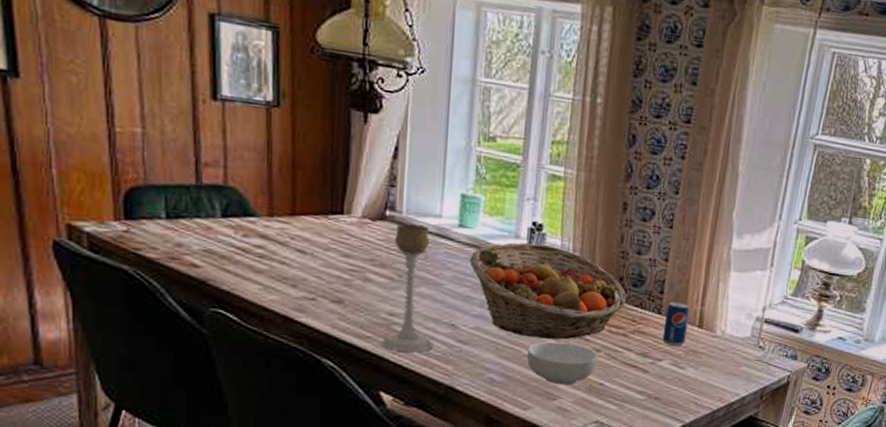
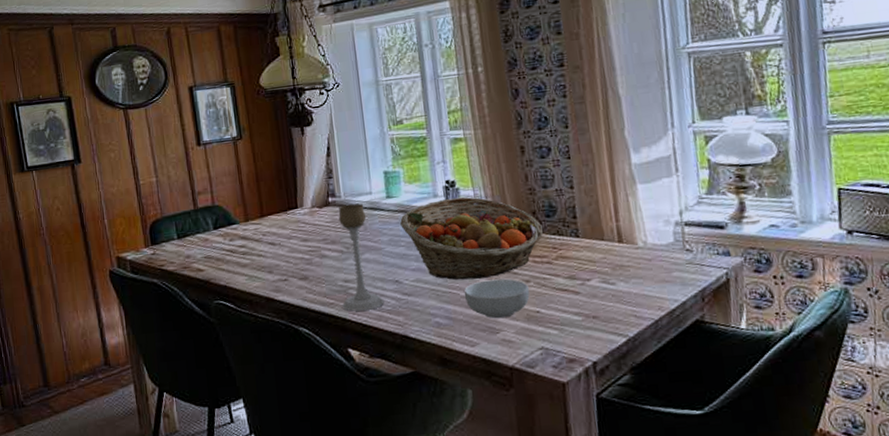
beverage can: present [662,301,690,346] -> none [583,222,609,265]

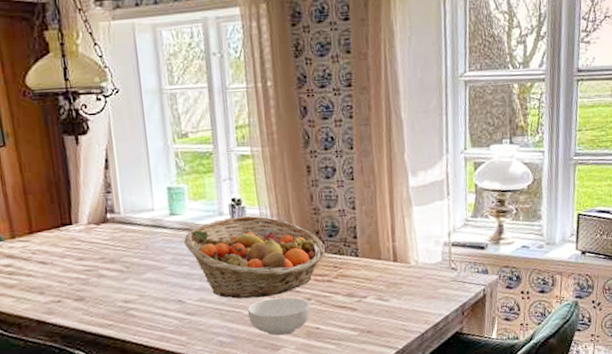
candle holder: present [338,203,384,312] -> none [117,220,166,333]

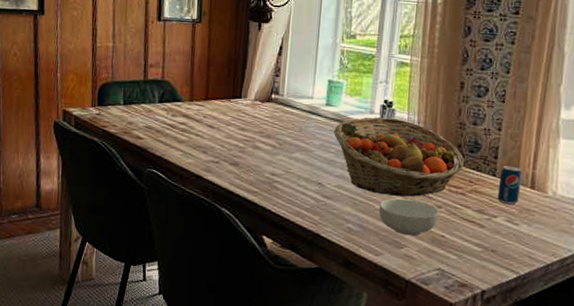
beverage can: none [362,242,385,283] -> present [497,165,523,205]

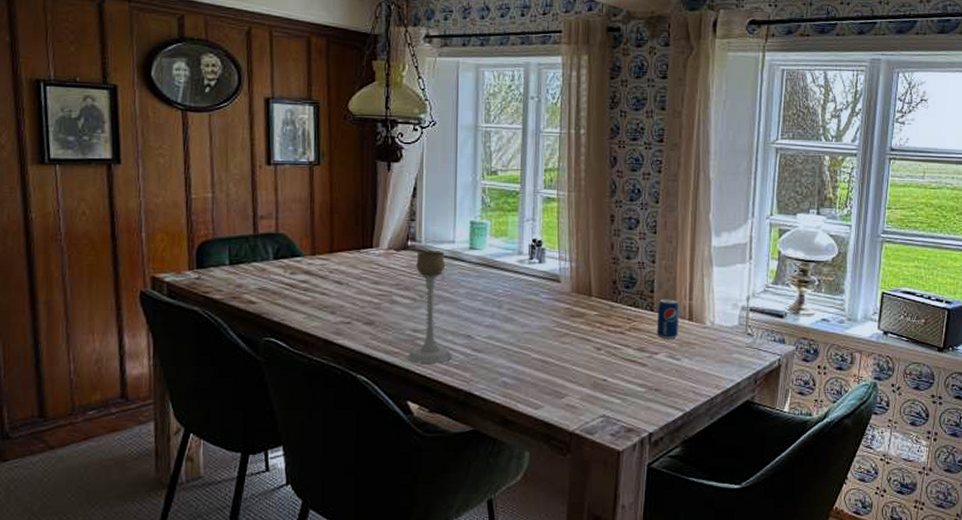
candle holder: none [265,104,304,205] -> present [407,251,452,363]
fruit basket: present [334,116,464,197] -> none [480,257,620,341]
cereal bowl: present [379,198,439,236] -> none [535,344,599,384]

